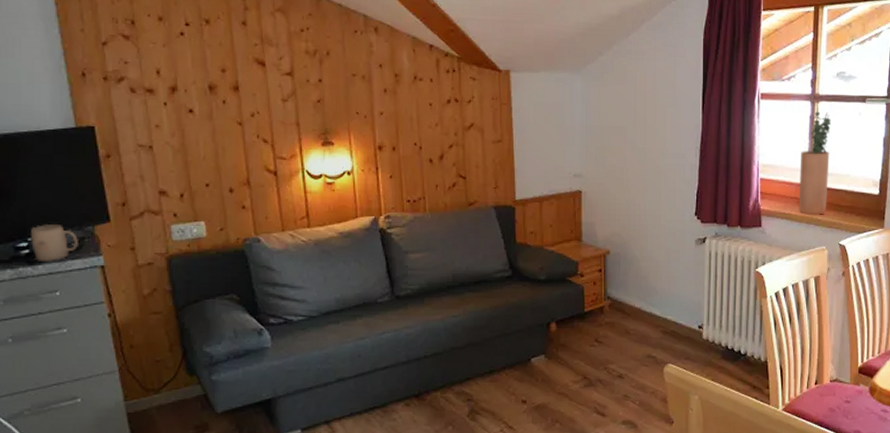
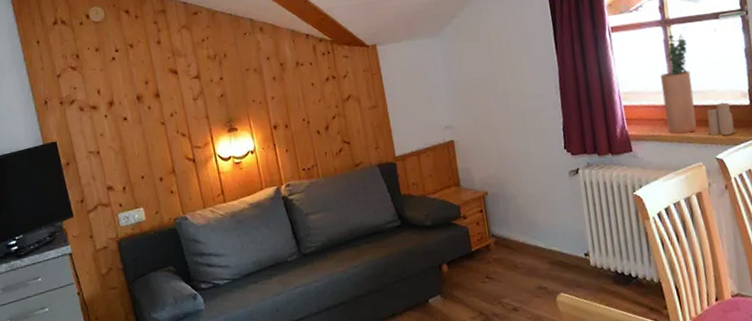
mug: present [29,224,78,263] -> none [16,223,52,255]
candle: none [835,187,862,223] -> present [707,101,737,136]

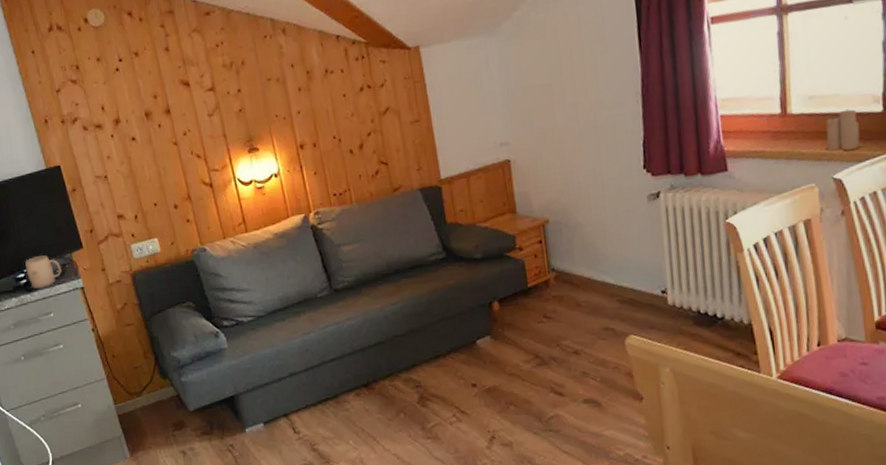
mug: none [16,223,52,255] -> present [24,255,62,289]
vase: present [660,30,697,135] -> none [770,19,812,150]

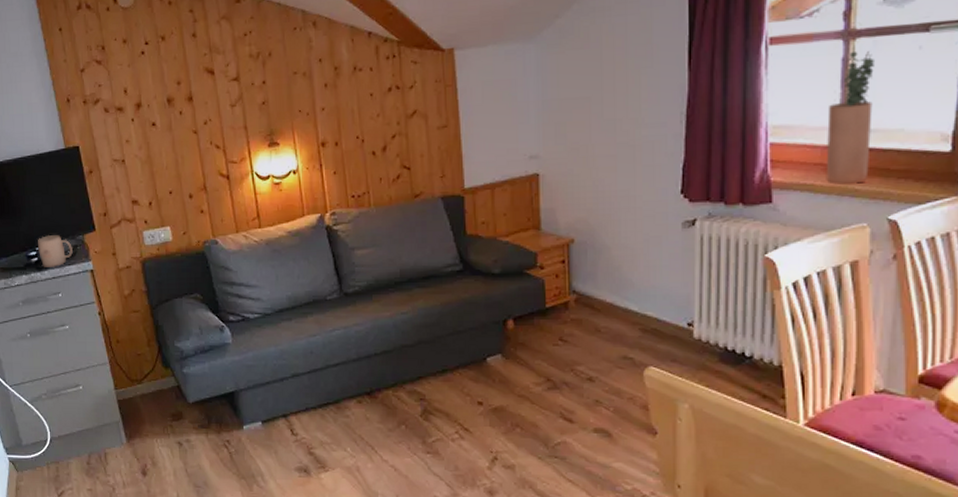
vase: none [770,19,812,150] -> present [826,44,874,185]
candle: present [824,108,862,152] -> none [881,145,924,191]

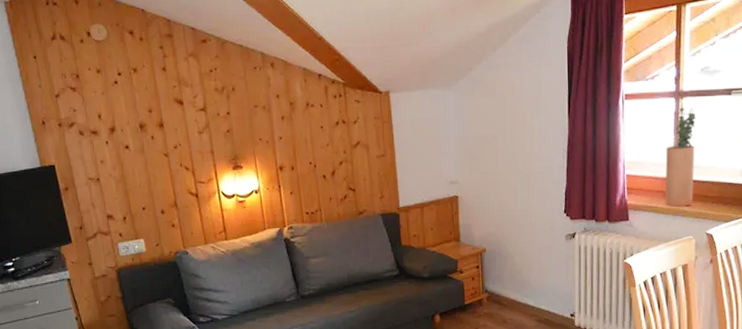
mug: present [37,235,73,268] -> none [13,247,50,278]

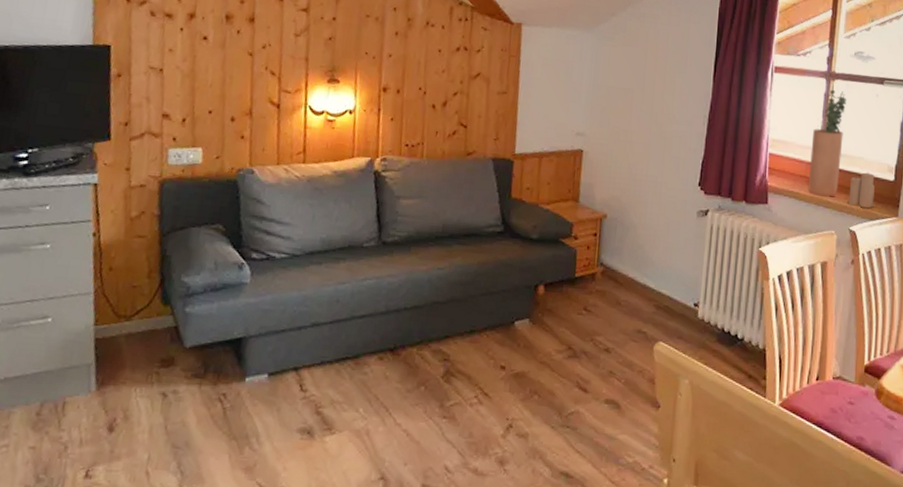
candle: none [702,178,729,212] -> present [846,171,875,209]

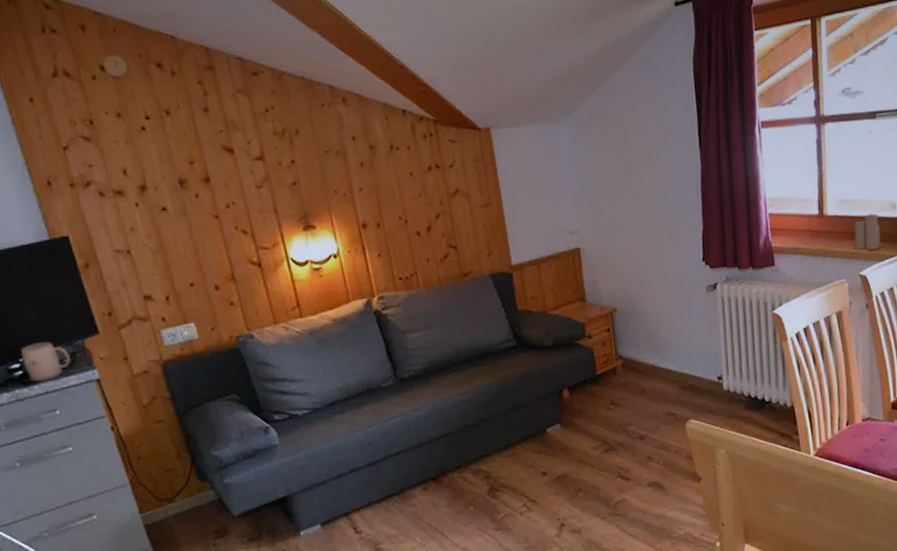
mug: none [30,137,77,176] -> present [19,342,71,382]
vase: present [808,84,846,197] -> none [810,128,843,248]

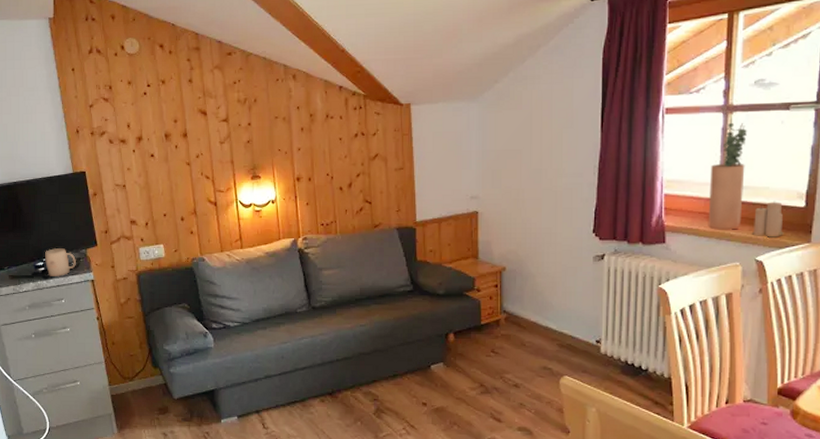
vase: none [810,128,843,248] -> present [708,117,747,230]

